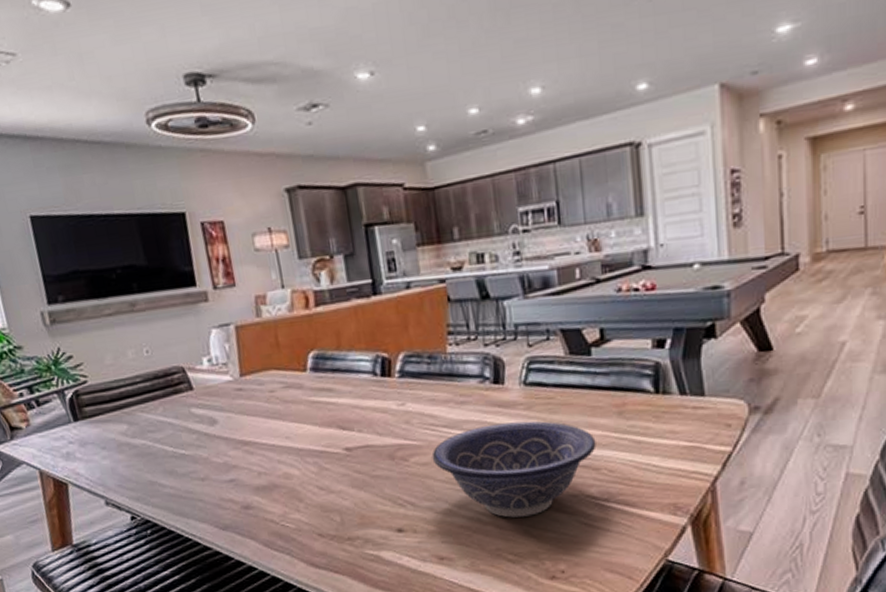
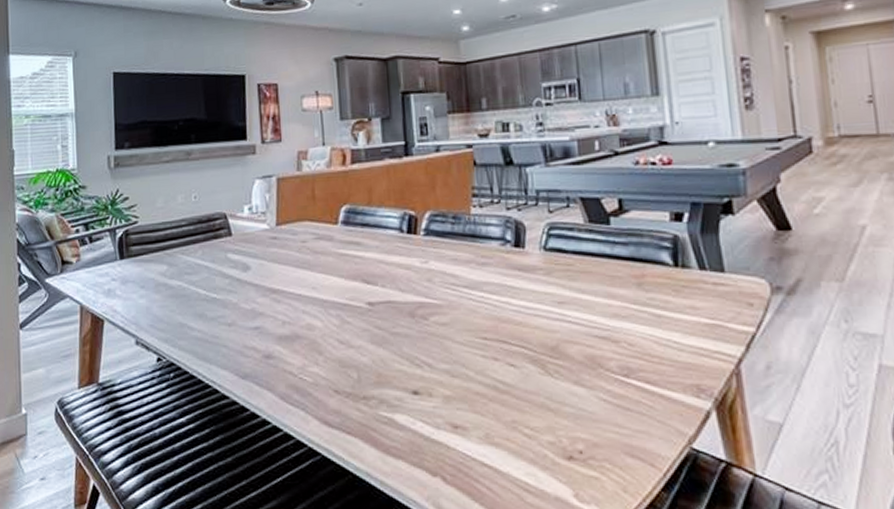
decorative bowl: present [431,421,596,518] -> none [451,287,616,388]

